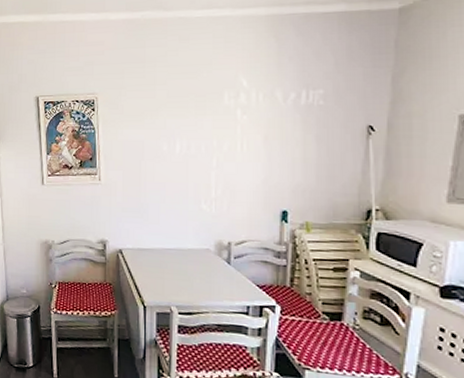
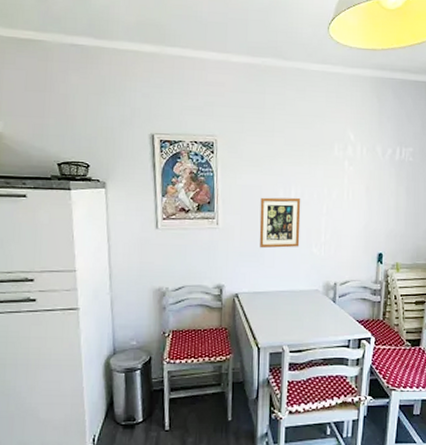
picture frame: none [142,151,187,204] -> present [259,197,301,249]

